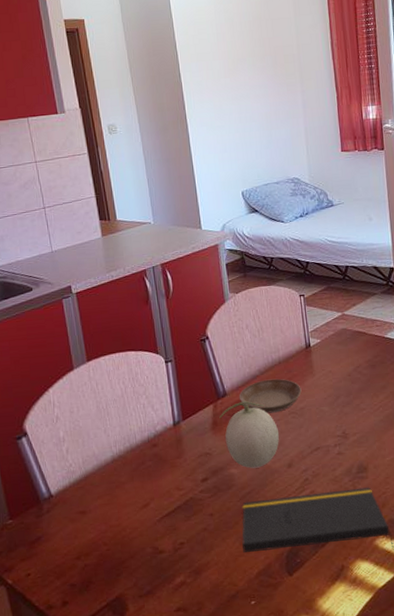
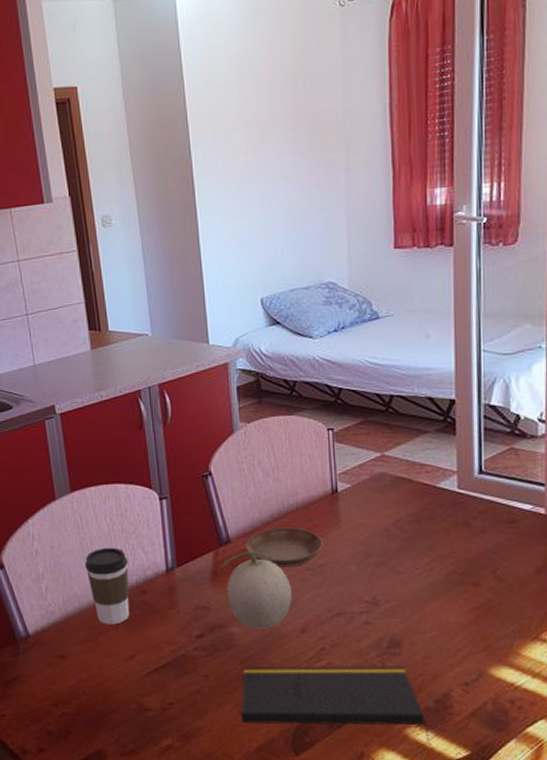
coffee cup: none [101,407,143,478] -> present [85,547,130,625]

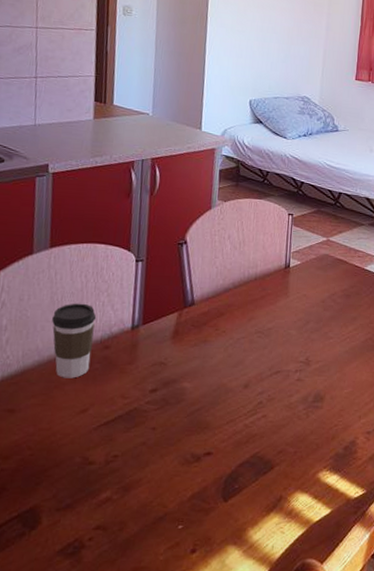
fruit: present [220,550,293,629] -> none [182,312,242,385]
notepad: present [241,665,431,745] -> none [180,417,337,486]
saucer: present [246,527,323,568] -> none [207,294,273,330]

